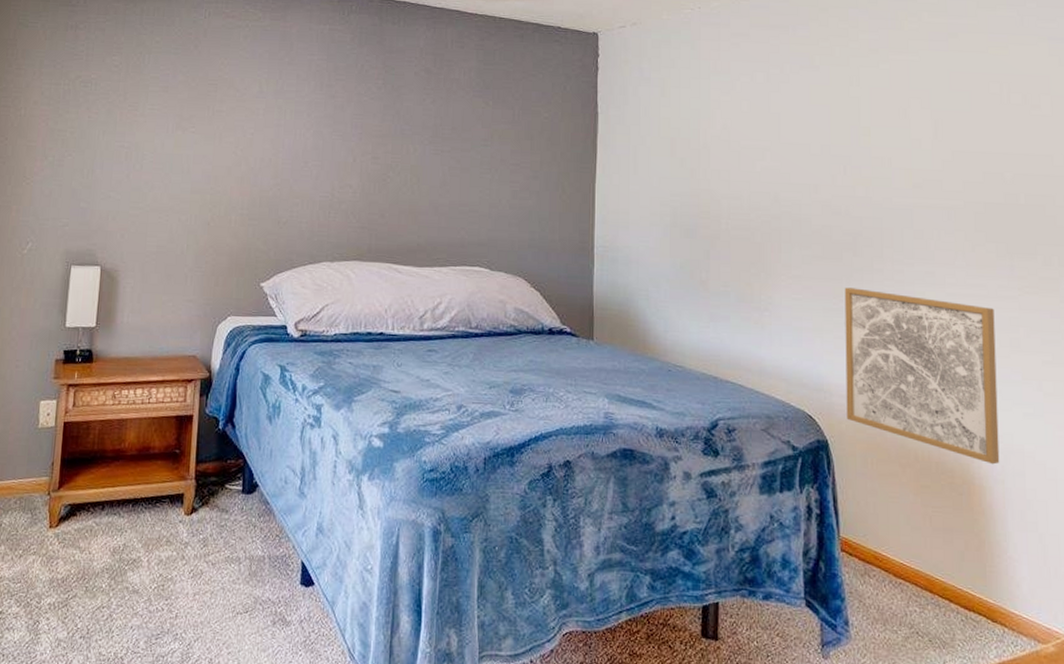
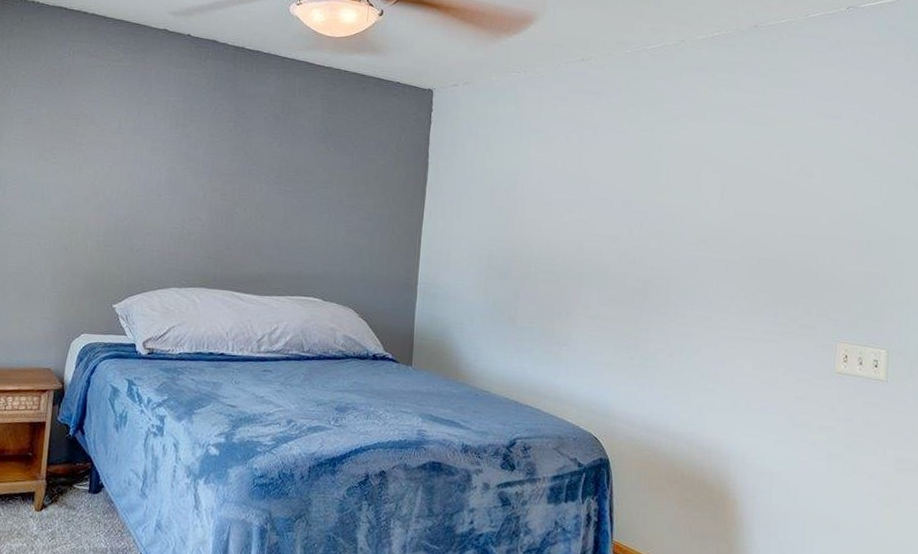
wall art: present [844,287,1000,465] -> none [626,327,759,483]

